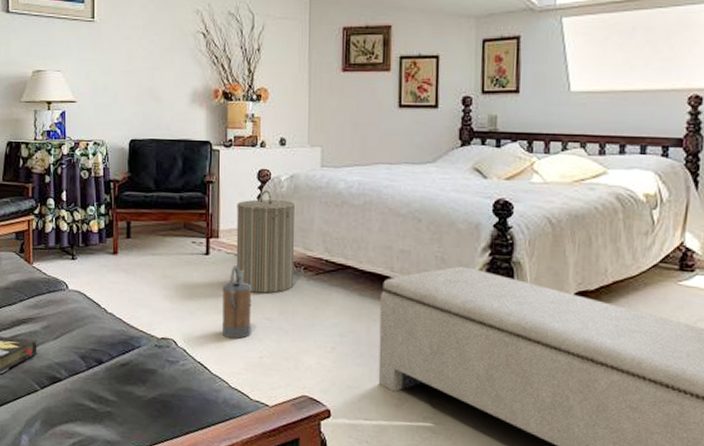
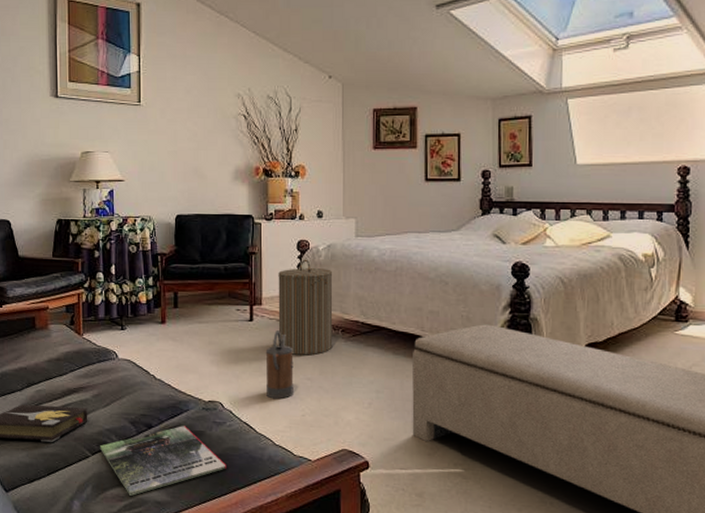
magazine: none [48,362,179,433] -> present [99,426,226,496]

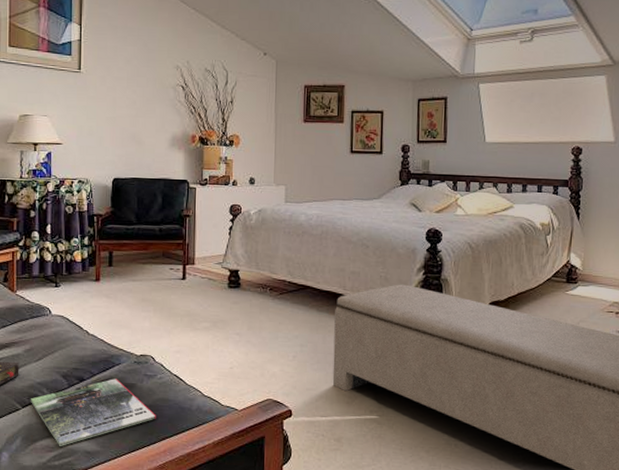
watering can: present [265,330,294,399] -> none [197,288,224,353]
laundry hamper: present [278,259,333,356] -> none [209,222,262,312]

